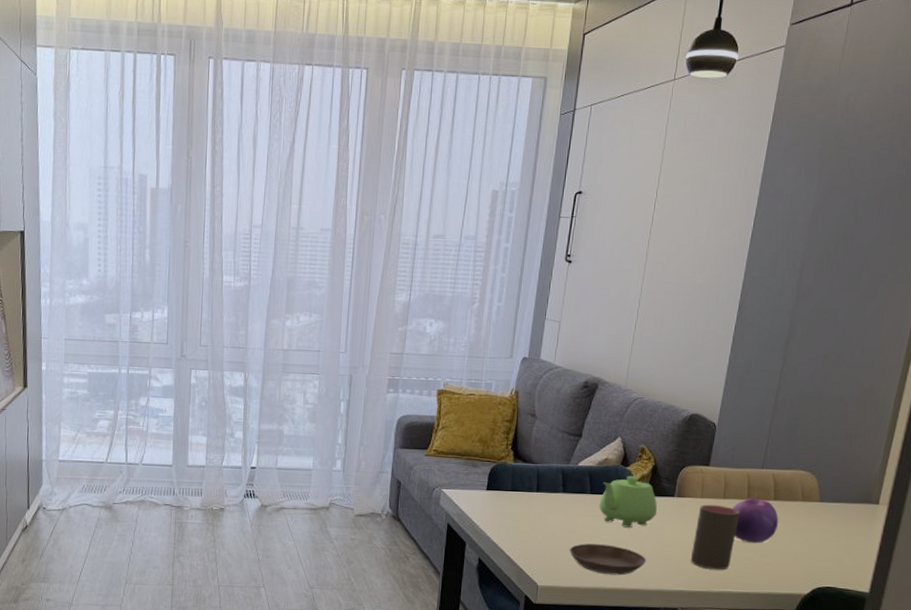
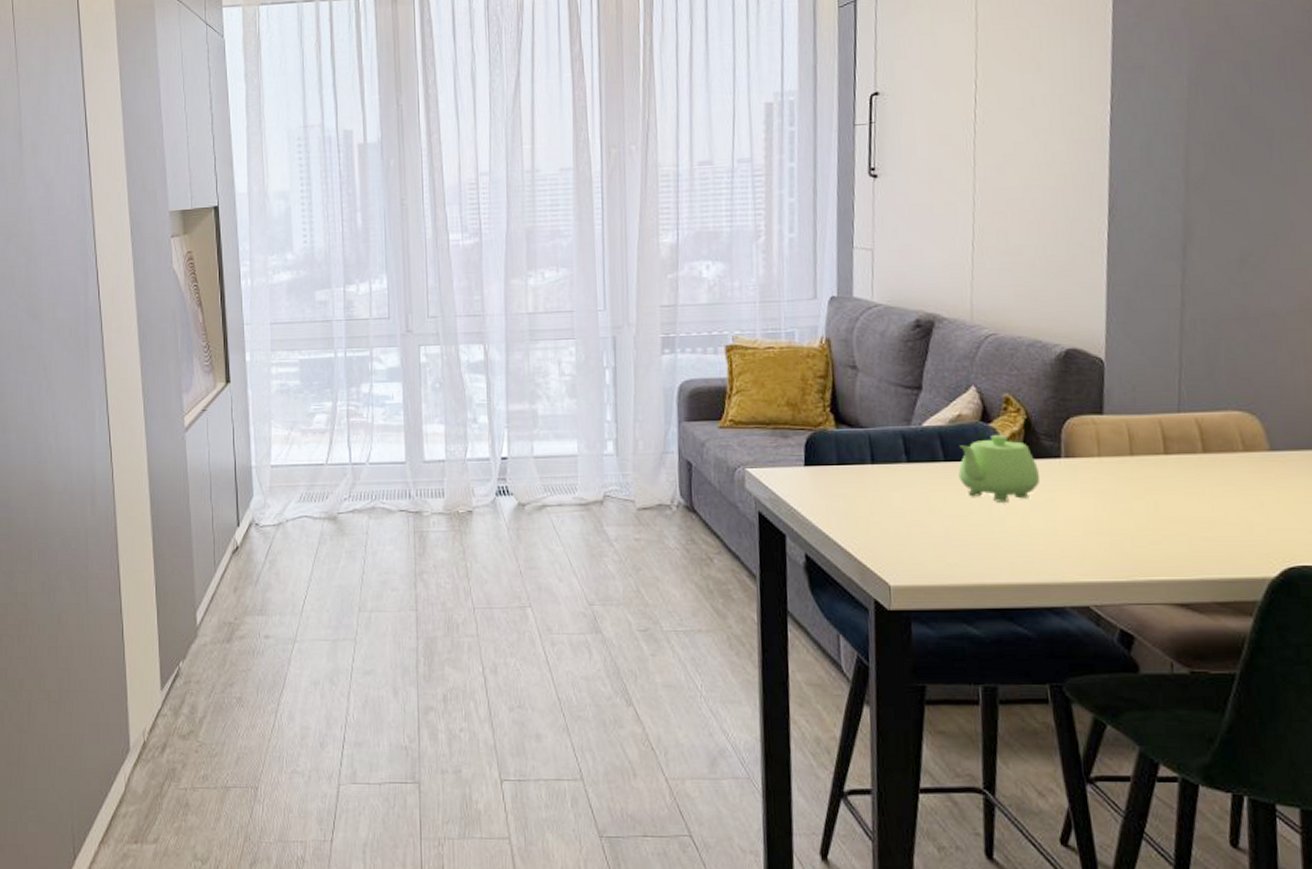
saucer: present [569,543,646,576] -> none [926,526,1035,567]
cup: present [690,504,740,570] -> none [1096,464,1158,552]
fruit: present [733,498,779,544] -> none [1145,452,1216,513]

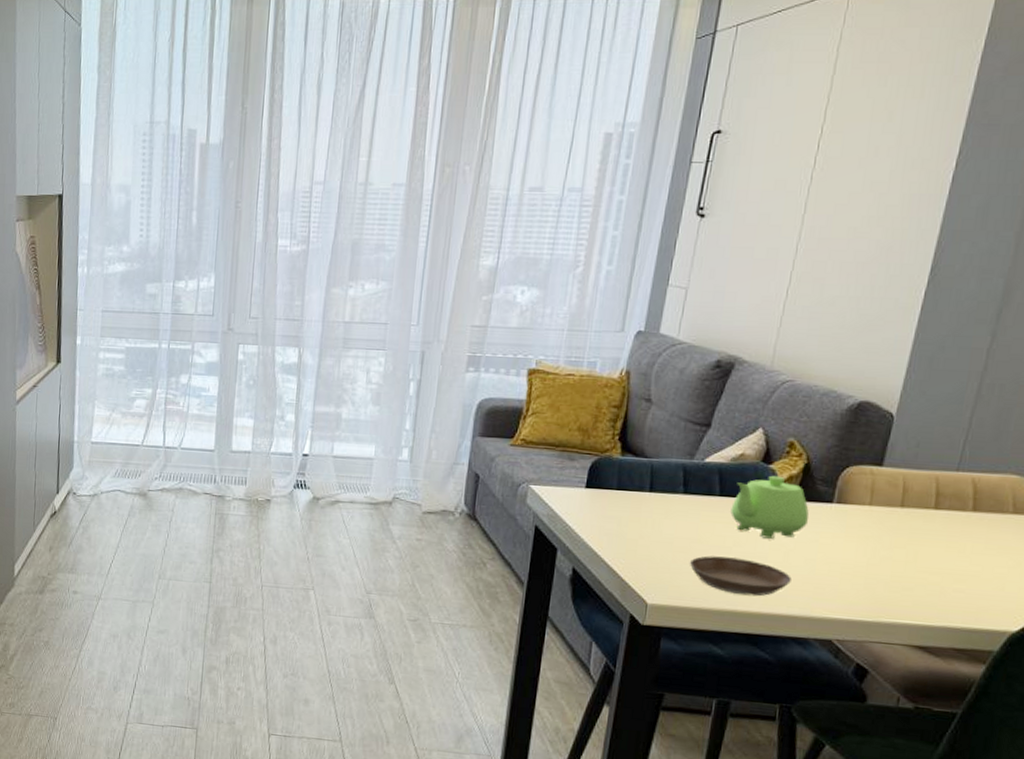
saucer: none [926,526,1035,567] -> present [689,555,792,597]

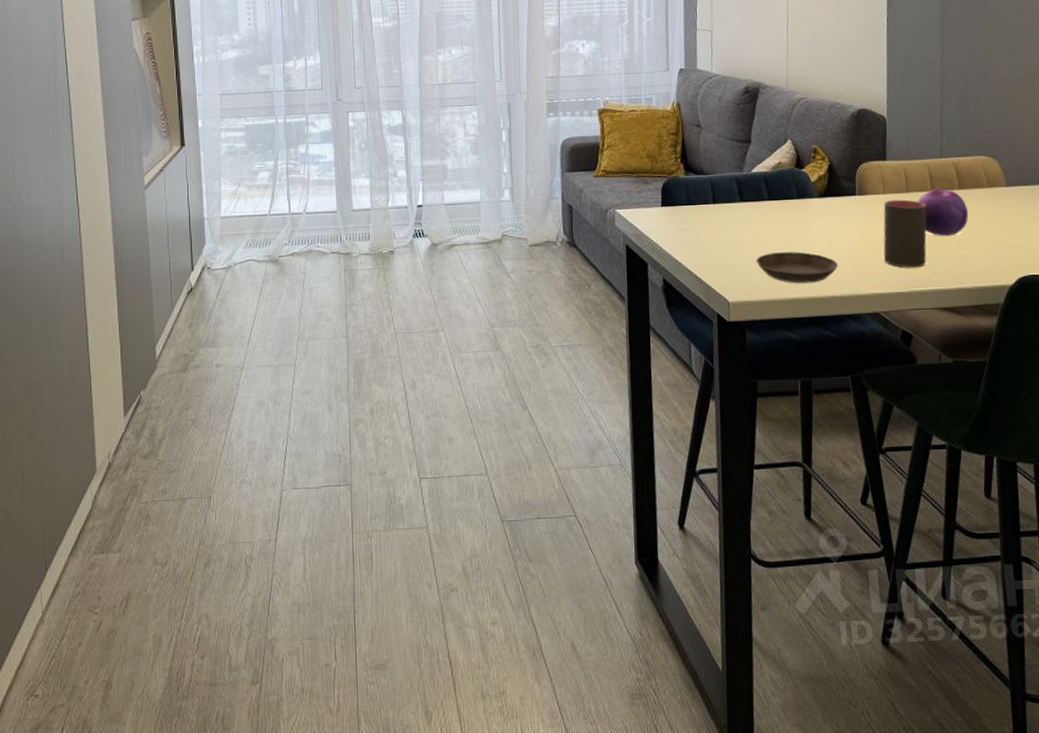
teapot: present [730,475,810,539] -> none [779,177,841,232]
cup: none [851,513,924,596] -> present [883,199,927,268]
fruit: none [913,508,979,565] -> present [918,189,969,237]

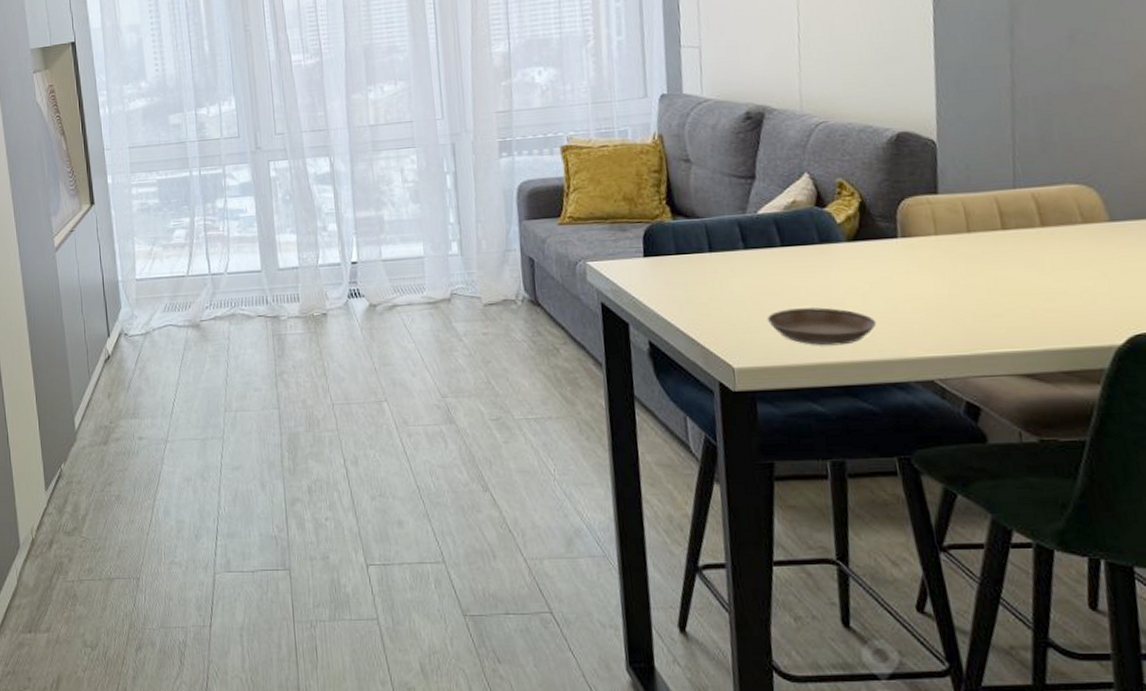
cup: present [883,199,927,268] -> none [936,241,998,326]
fruit: present [918,189,969,237] -> none [983,227,1056,286]

